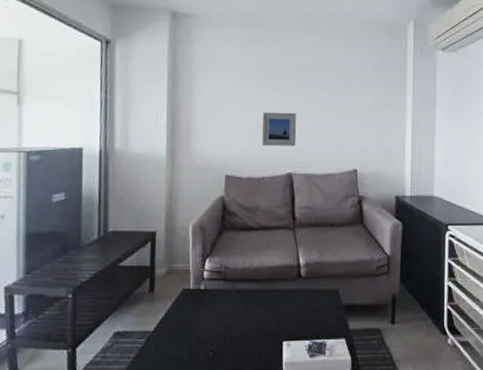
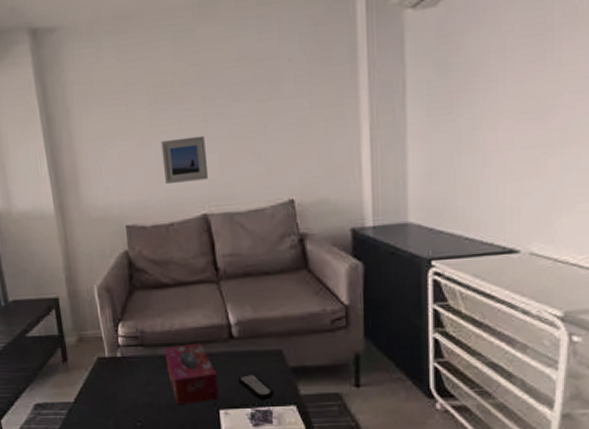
tissue box: none [243,280,284,337] -> present [165,342,218,406]
remote control: none [301,310,329,333] -> present [238,375,274,400]

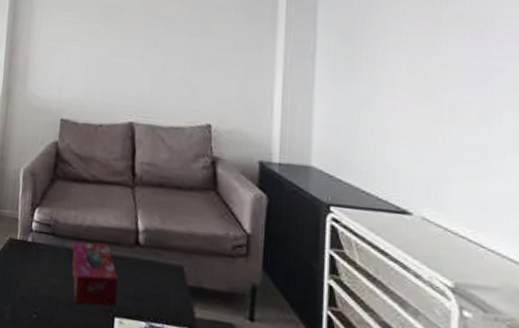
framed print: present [160,135,209,184] -> none [102,52,142,93]
remote control: present [238,375,274,400] -> none [137,285,170,317]

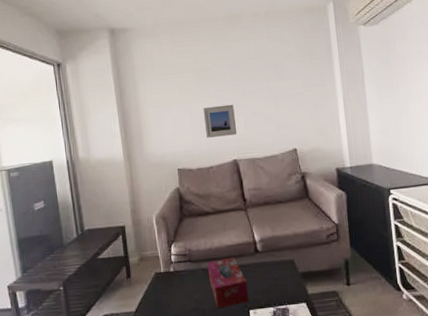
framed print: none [102,52,142,93] -> present [203,104,237,138]

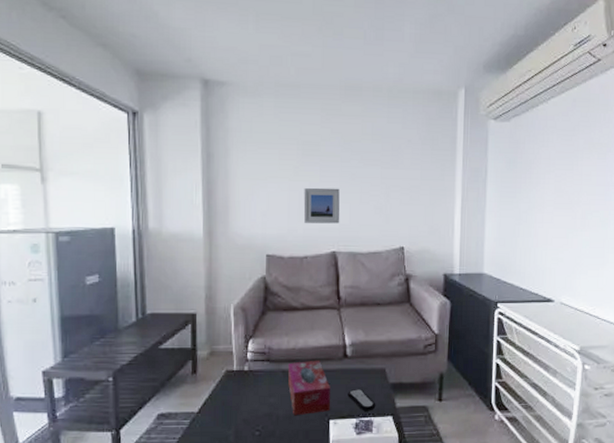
remote control: none [263,280,290,300] -> present [348,389,376,411]

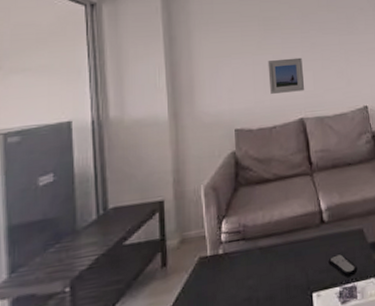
tissue box: present [288,360,330,416] -> none [265,230,312,296]

